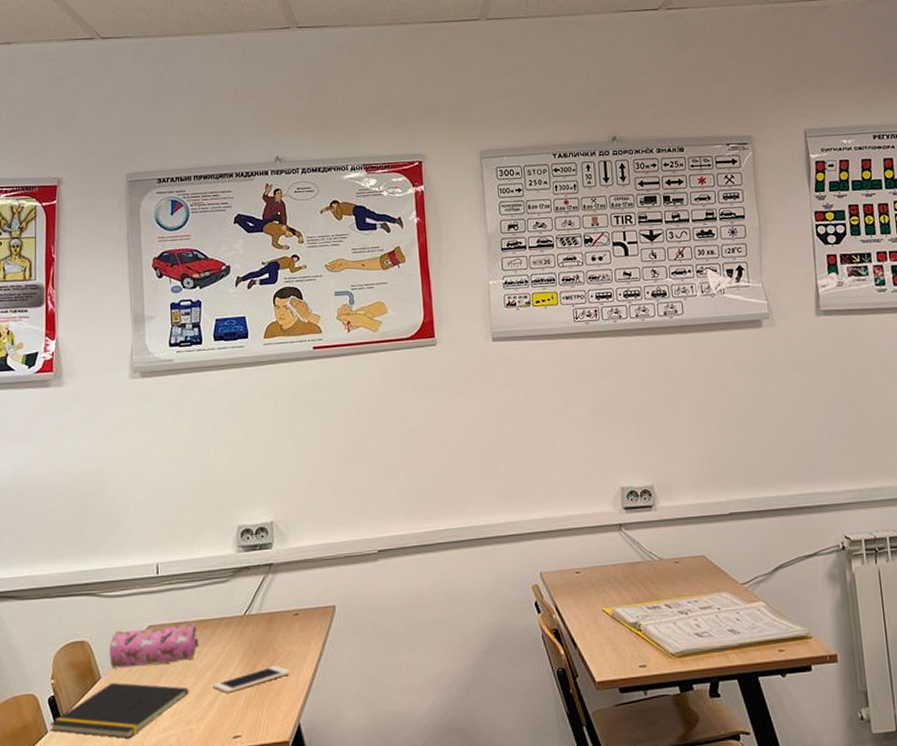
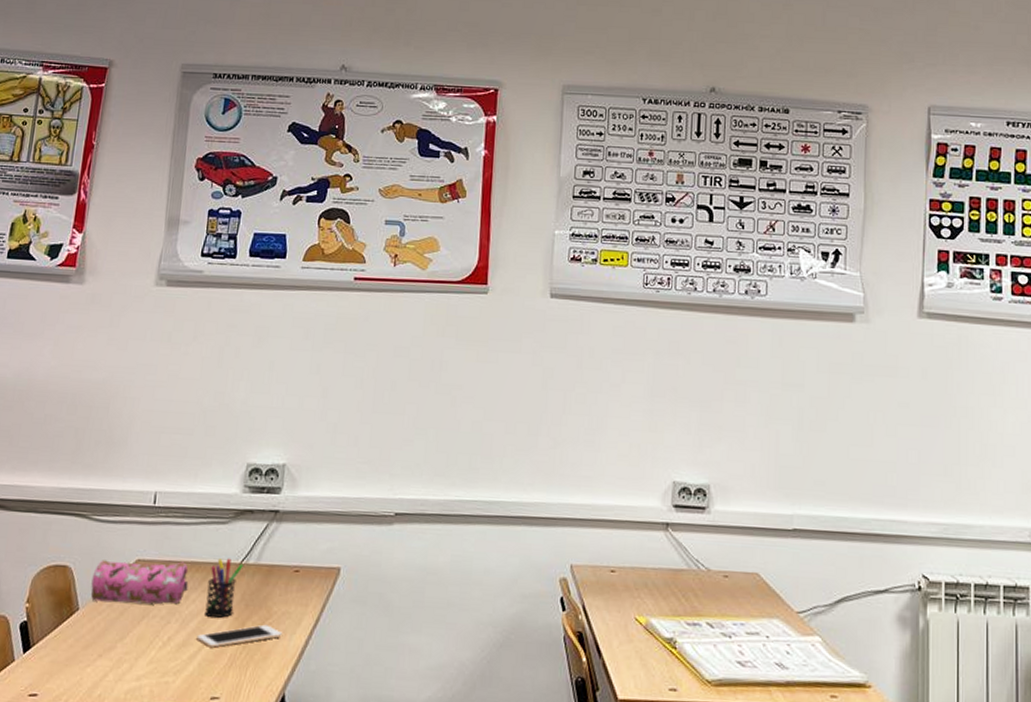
notepad: present [50,682,189,738] -> none [17,616,170,681]
pen holder: none [217,612,247,666] -> present [205,558,244,618]

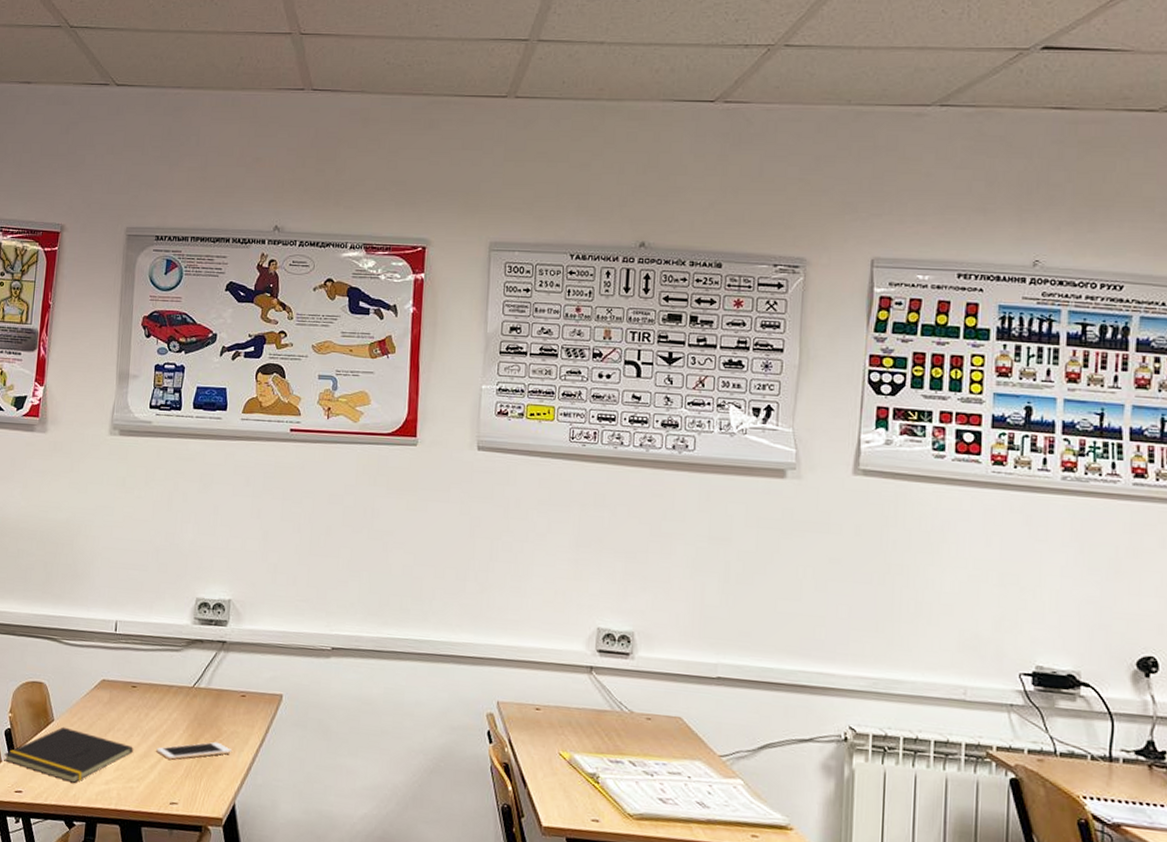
notepad: none [17,616,170,681] -> present [4,727,133,783]
pencil case: present [90,560,189,605] -> none [63,678,148,720]
pen holder: present [205,558,244,618] -> none [163,681,196,734]

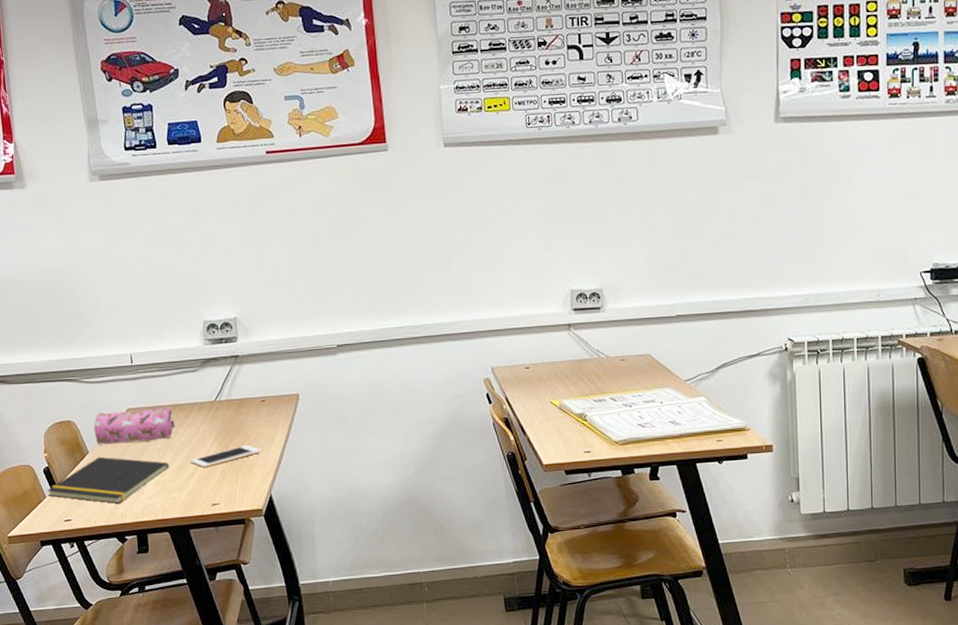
pencil case: none [63,678,148,720] -> present [93,405,175,445]

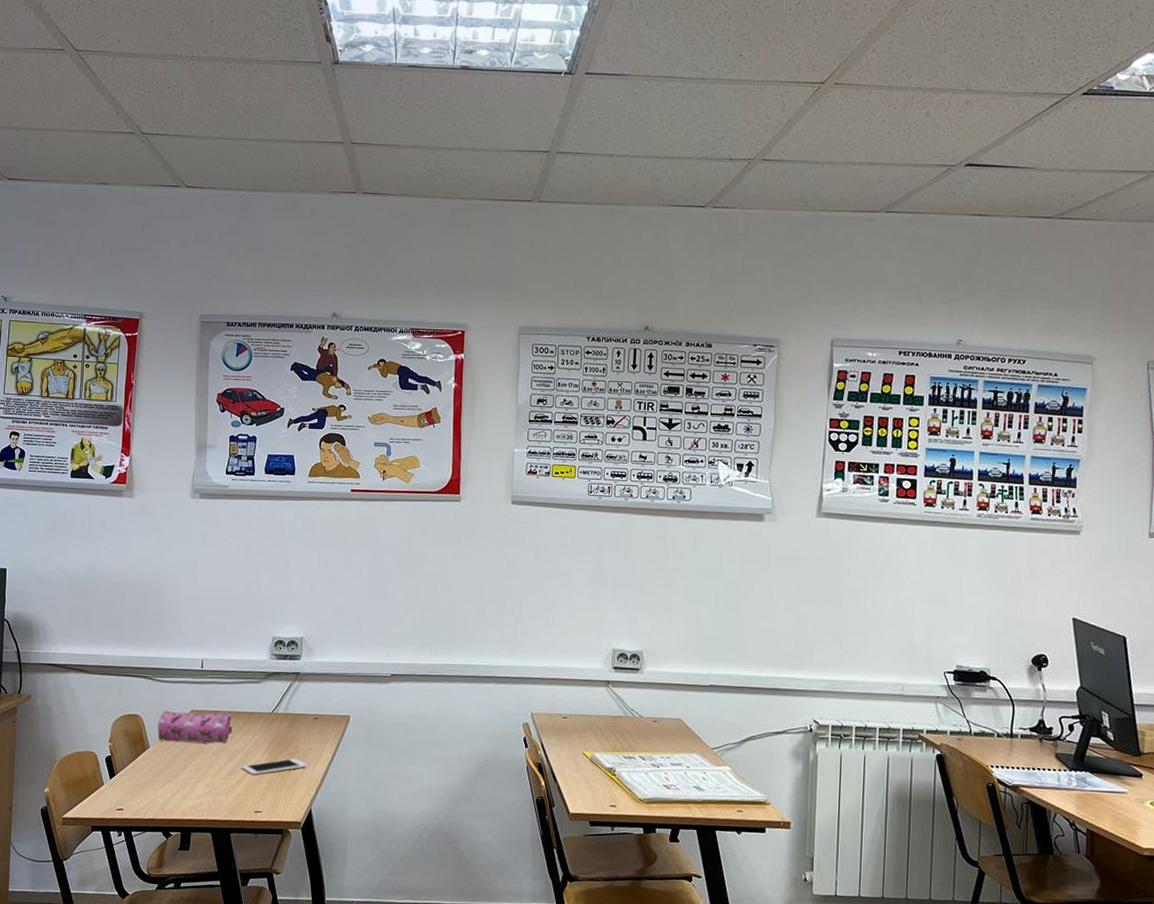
notepad: present [47,456,169,504] -> none [106,752,221,799]

